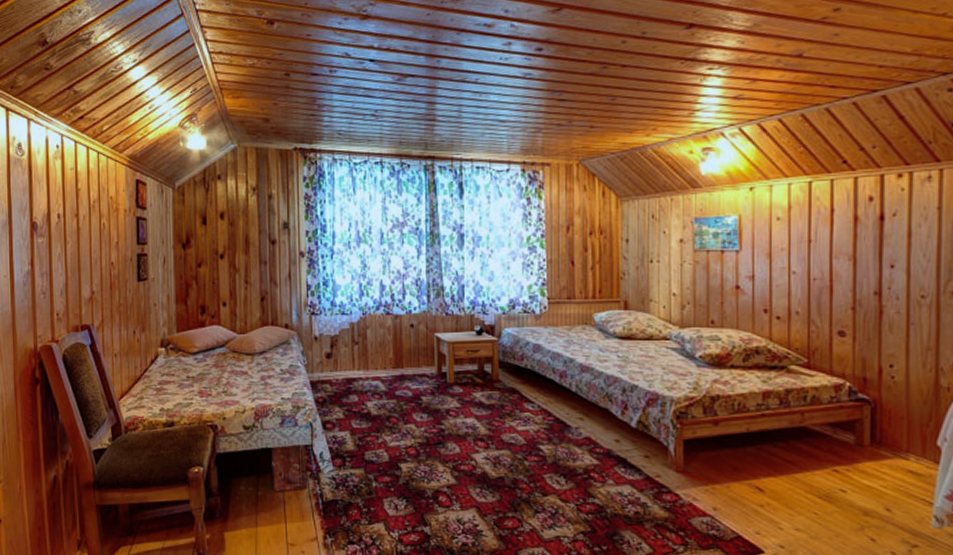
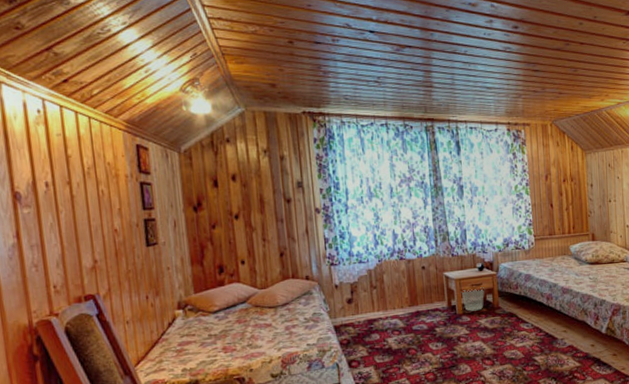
wastebasket: none [454,354,483,382] -> present [461,287,485,312]

